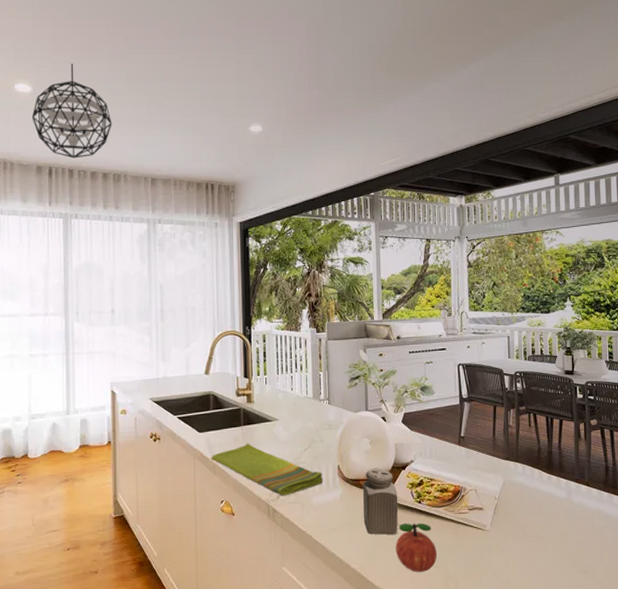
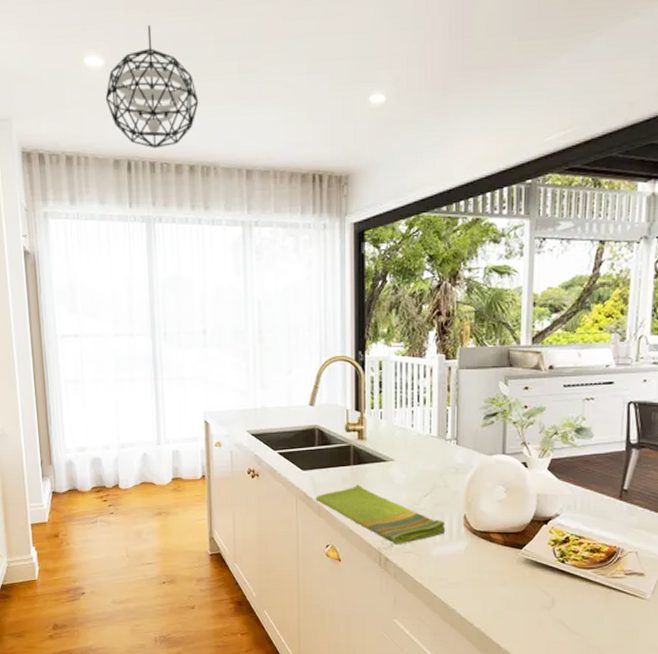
salt shaker: present [363,468,399,535] -> none [492,521,536,595]
apple: present [395,523,437,572] -> none [528,584,580,638]

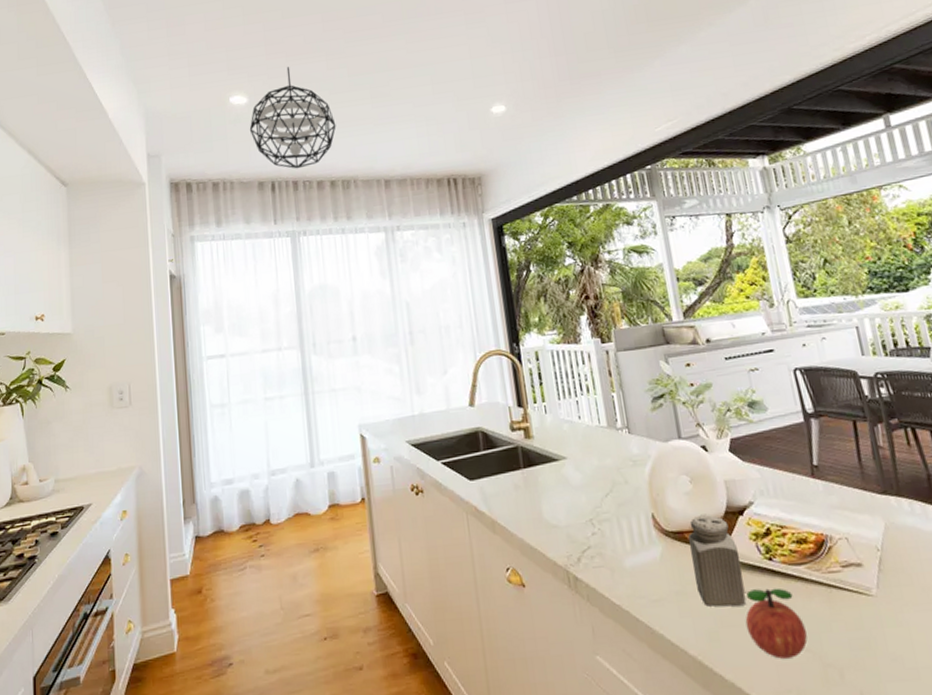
dish towel: present [315,484,446,544] -> none [488,490,636,558]
salt shaker: none [492,521,536,595] -> present [688,515,747,607]
apple: none [528,584,580,638] -> present [745,588,808,659]

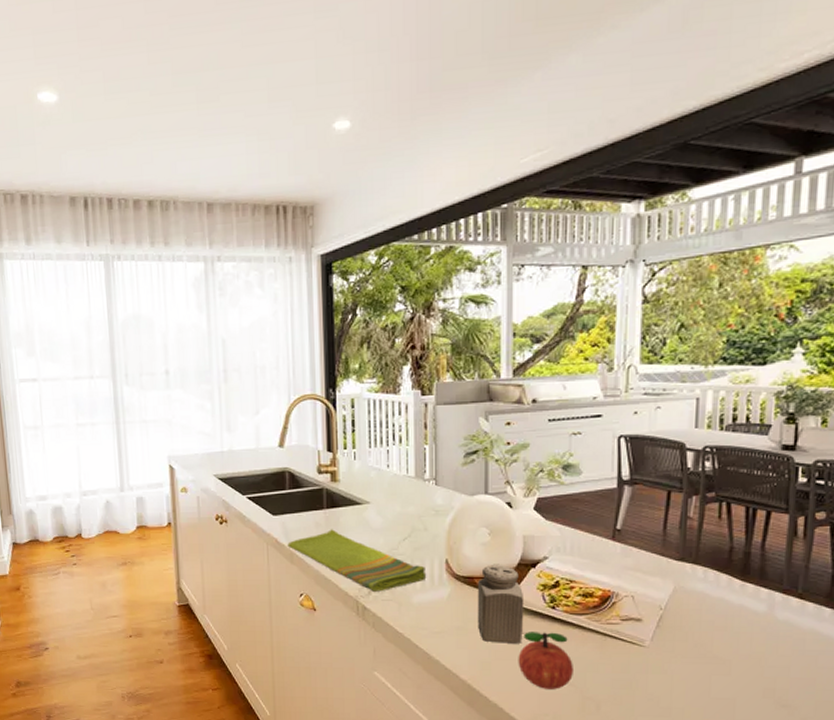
pendant light: present [249,67,336,169] -> none [59,58,156,184]
dish towel: none [488,490,636,558] -> present [287,529,427,592]

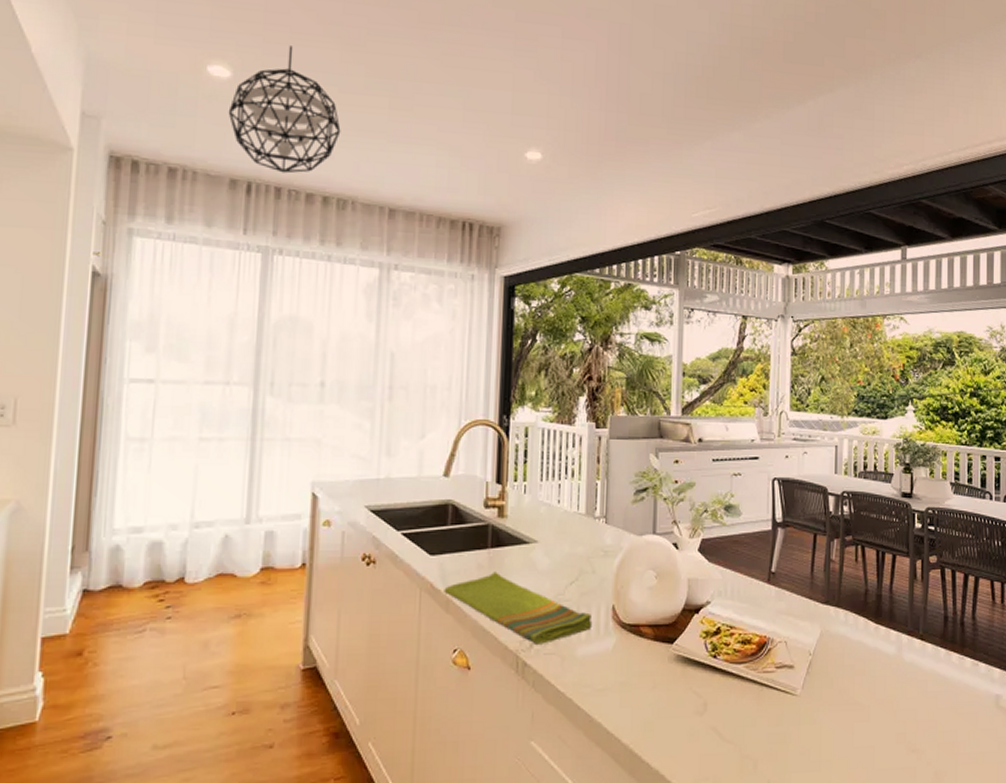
pendant light: none [59,58,156,184] -> present [228,46,341,174]
salt shaker: present [478,565,525,644] -> none [642,611,688,699]
apple: present [518,632,573,689] -> none [680,684,733,749]

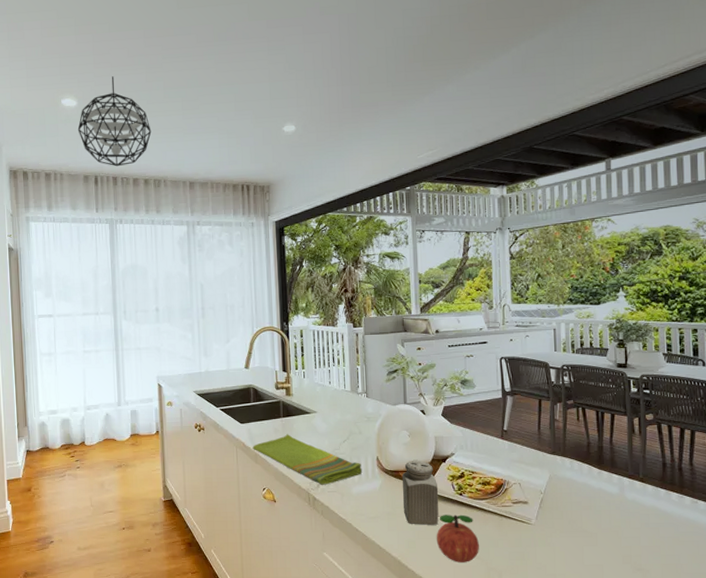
salt shaker: none [642,611,688,699] -> present [402,460,439,525]
apple: none [680,684,733,749] -> present [436,514,479,562]

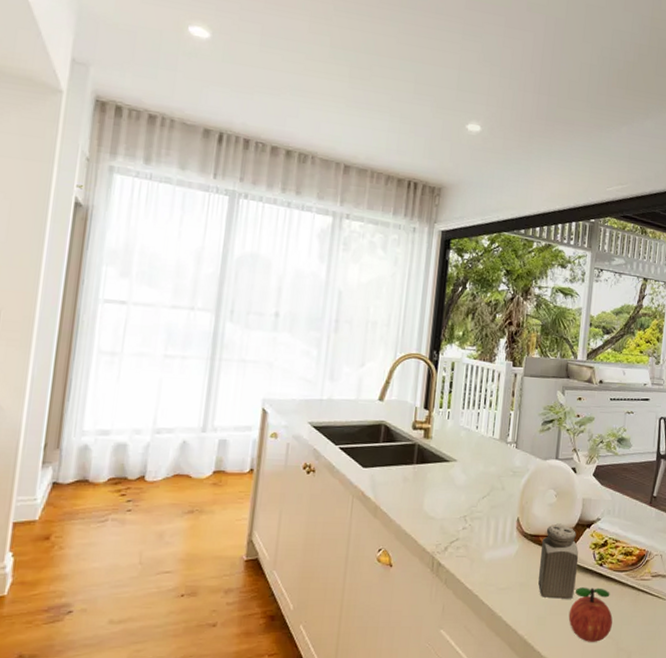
pendant light: present [77,76,152,167] -> none [205,14,306,128]
dish towel: present [252,434,363,485] -> none [373,484,500,548]

